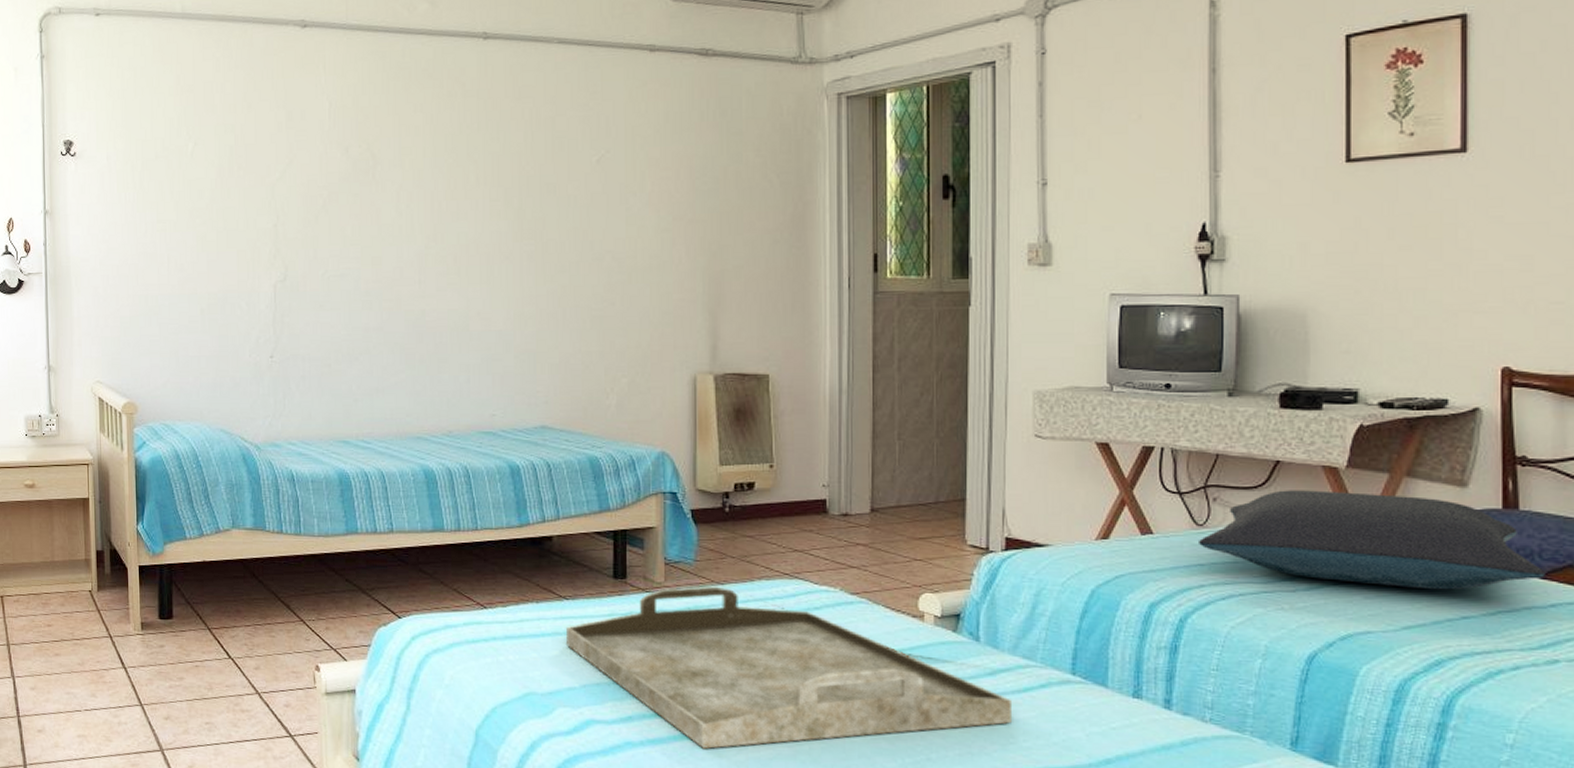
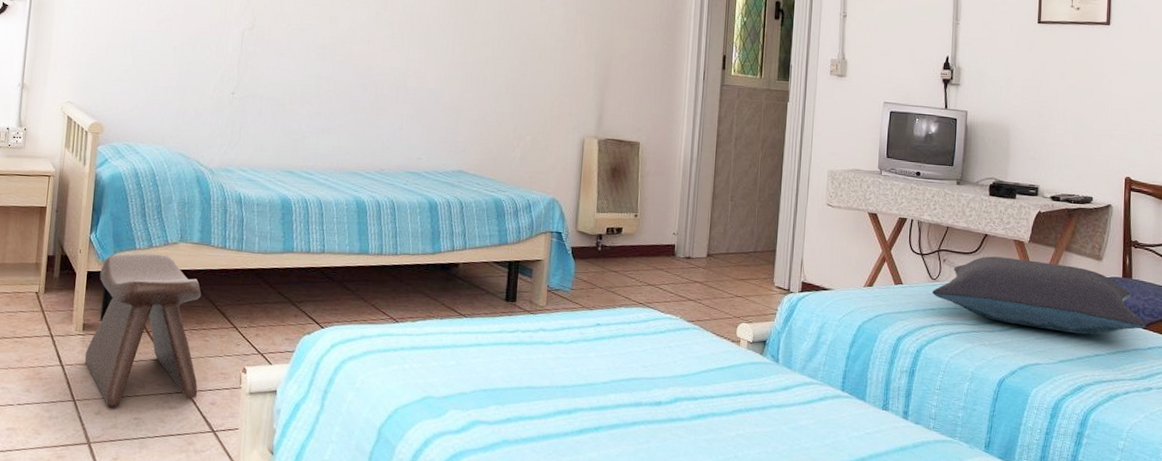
stool: none [147,542,270,712] -> present [84,253,201,408]
serving tray: present [565,586,1013,749] -> none [461,310,799,447]

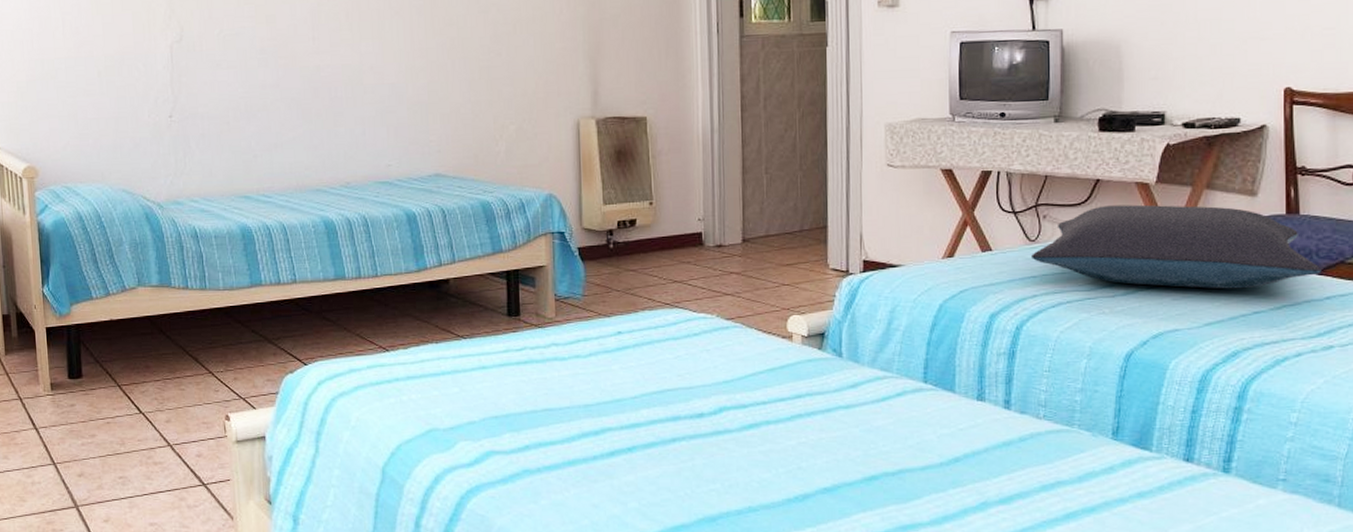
stool: present [84,253,201,408] -> none [57,301,182,468]

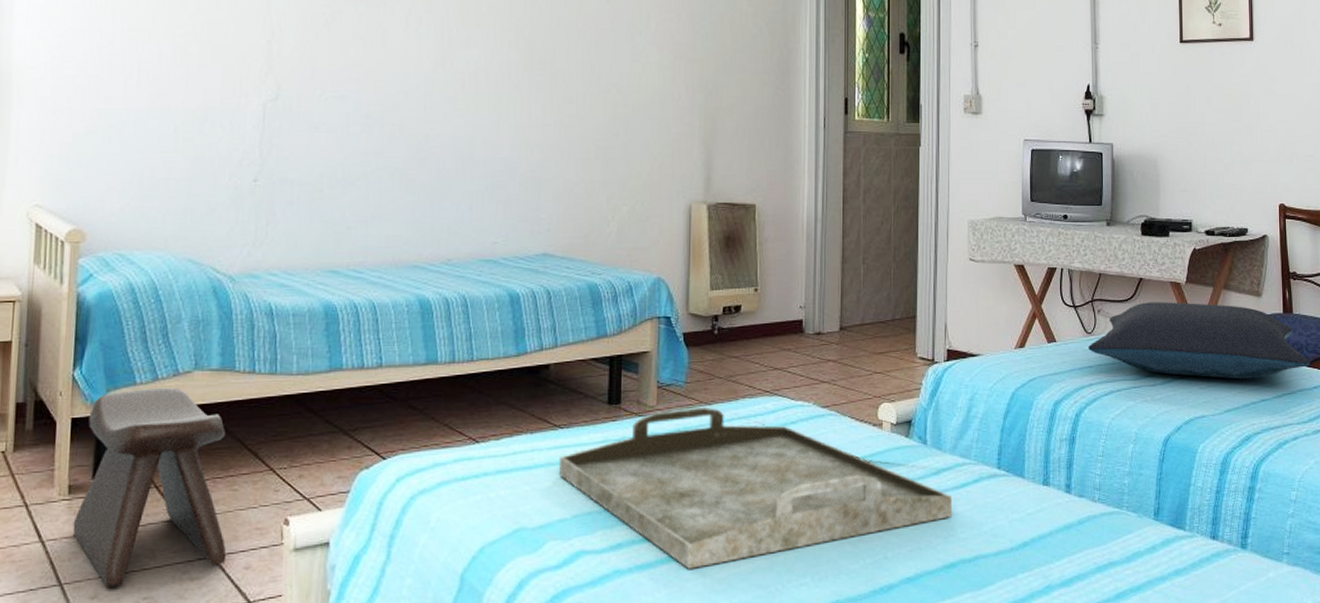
stool: none [57,301,182,468] -> present [72,387,227,589]
serving tray: none [464,318,873,471] -> present [558,406,953,569]

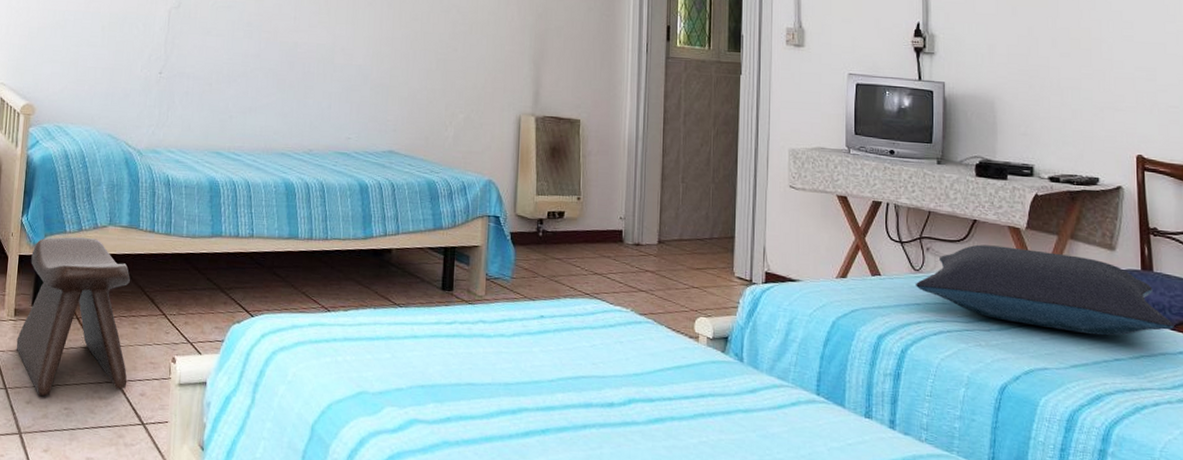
serving tray: present [558,406,953,569] -> none [397,301,769,450]

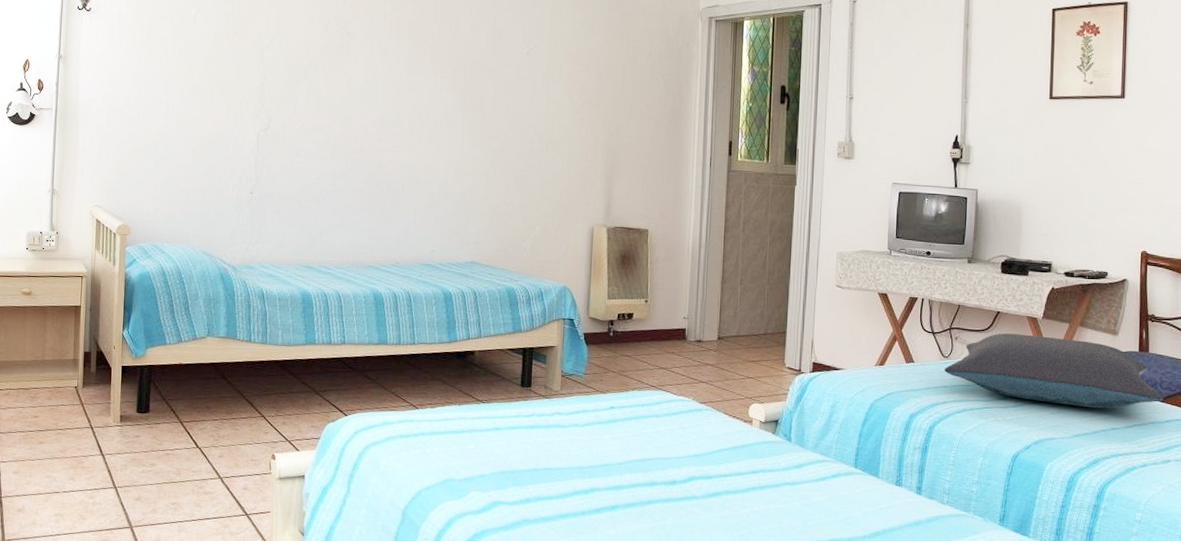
stool: present [16,236,130,397] -> none [123,347,230,494]

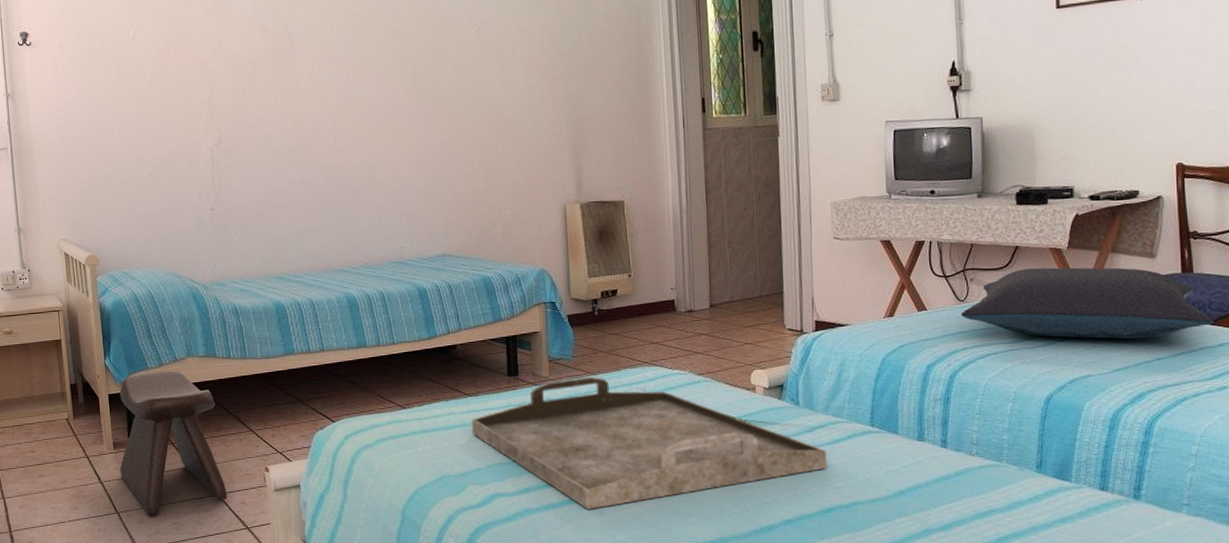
stool: none [123,347,230,494] -> present [119,370,228,516]
serving tray: none [480,394,813,525] -> present [471,376,828,509]

